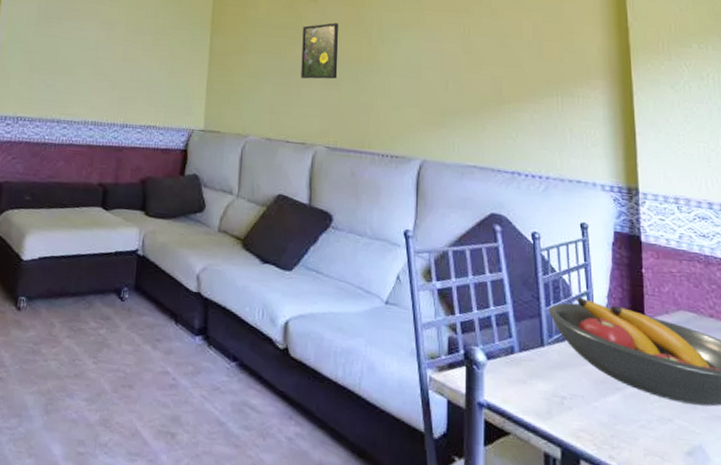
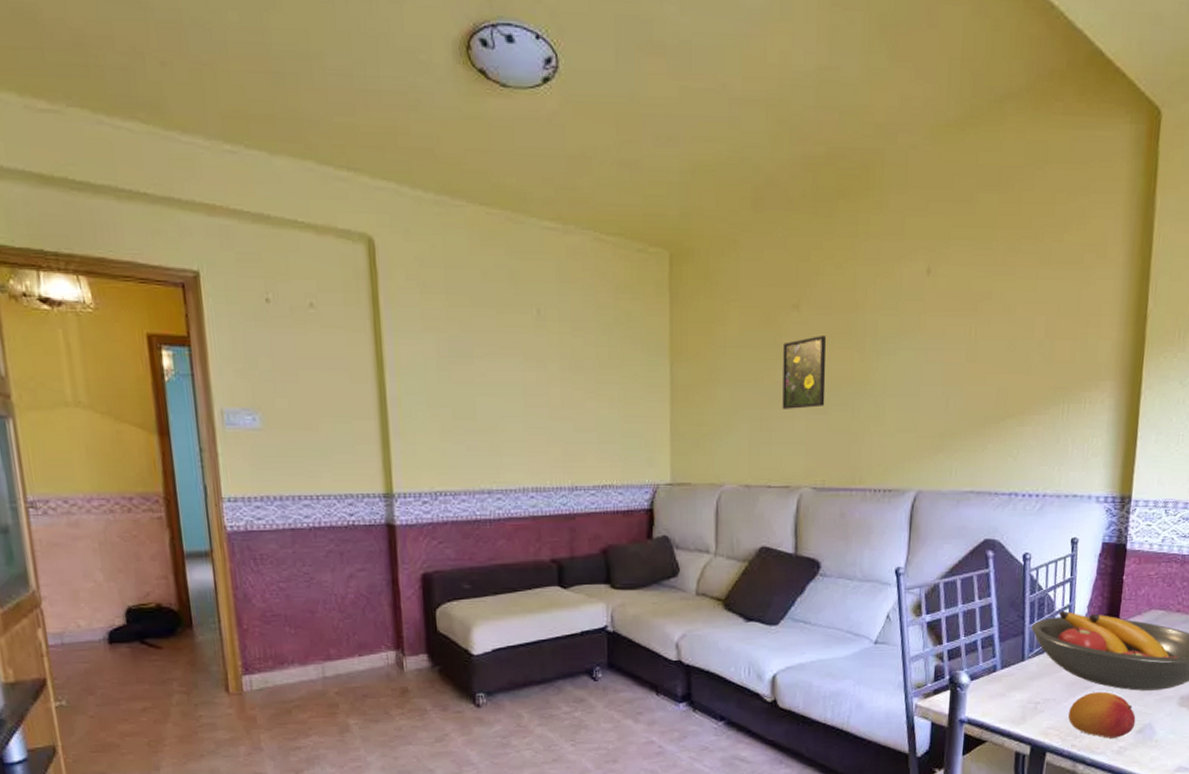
fruit: none [600,395,683,457] -> present [1068,692,1136,738]

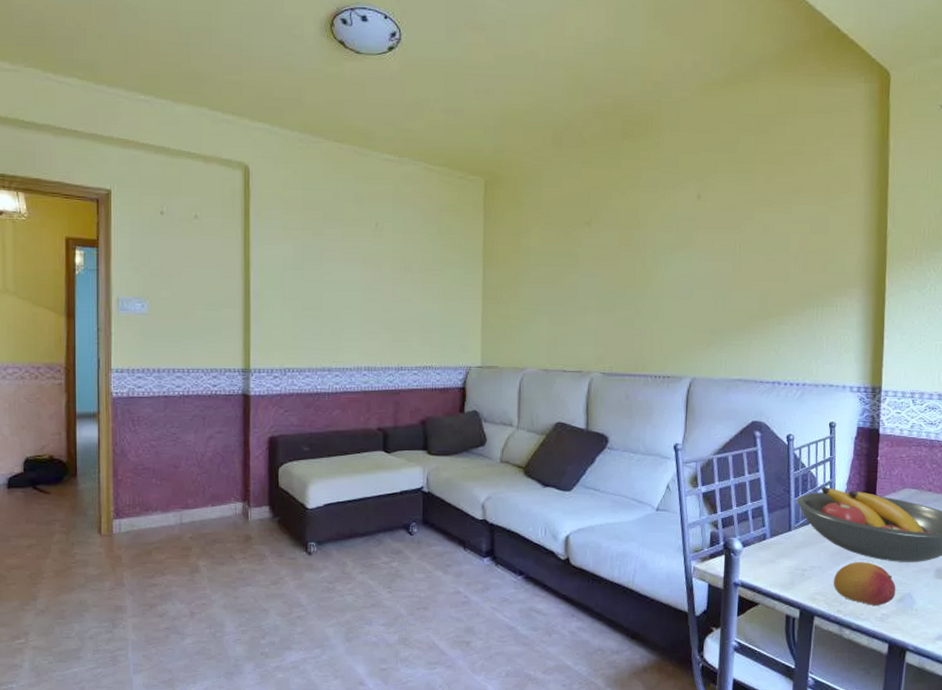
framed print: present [782,336,826,409] -> none [576,247,613,307]

